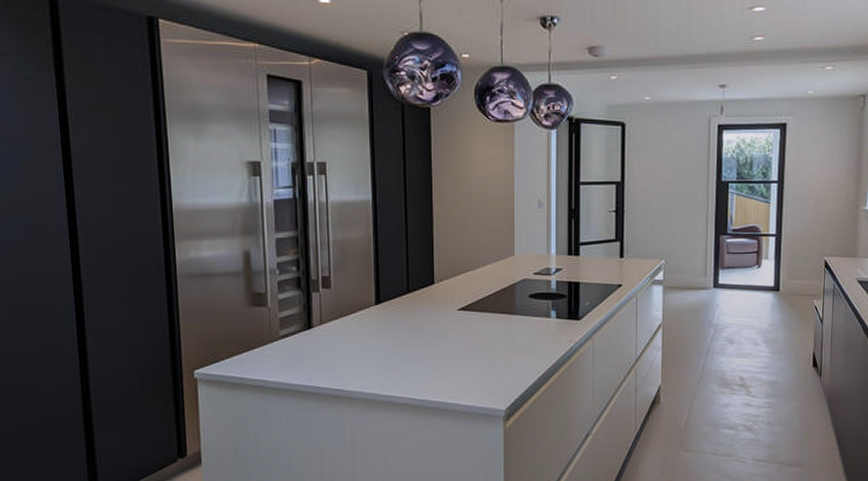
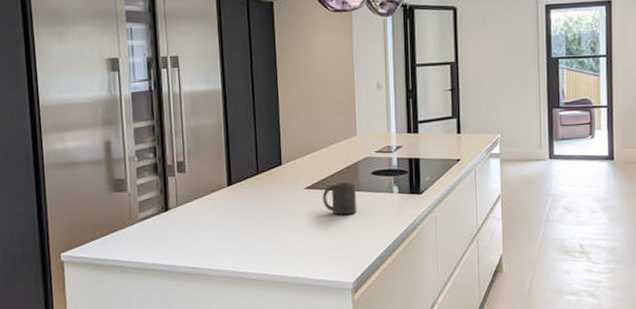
mug: none [476,305,513,339] -> present [322,182,358,215]

